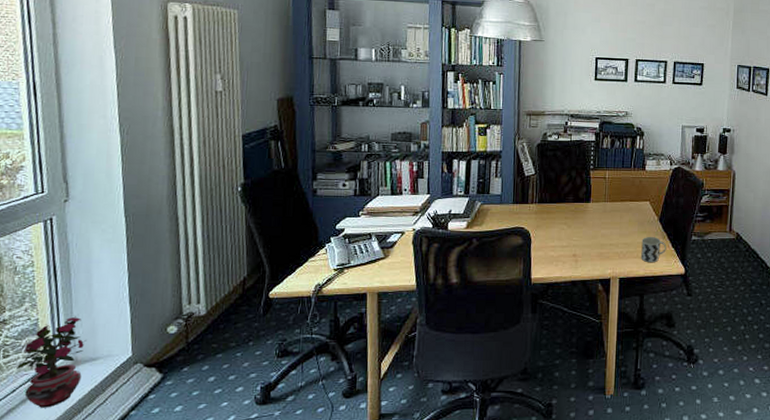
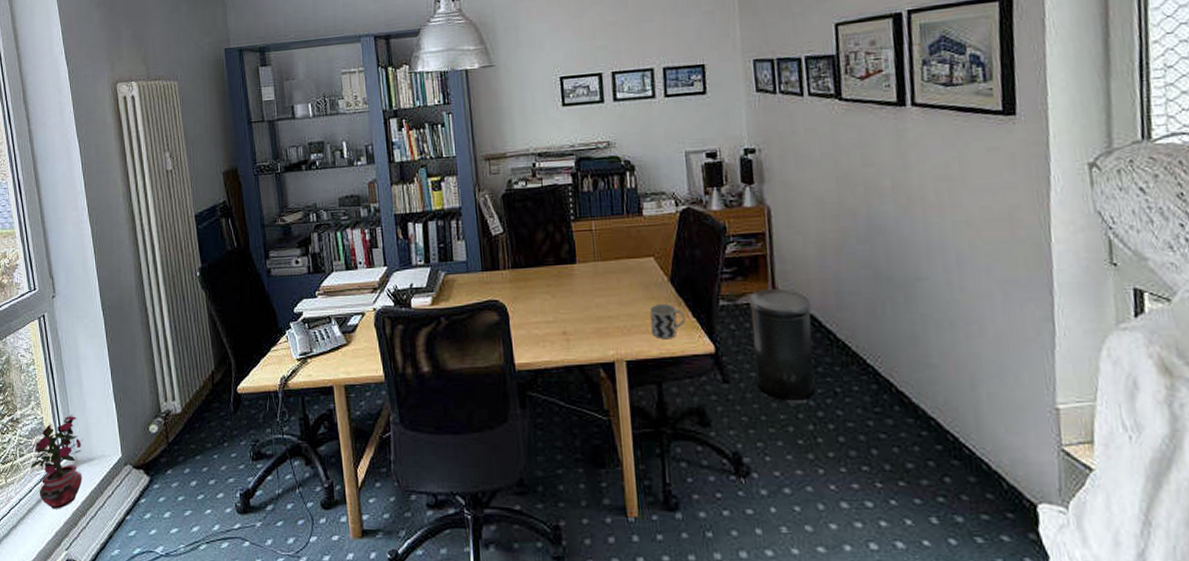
pedal bin: none [710,229,753,312] -> present [749,288,816,405]

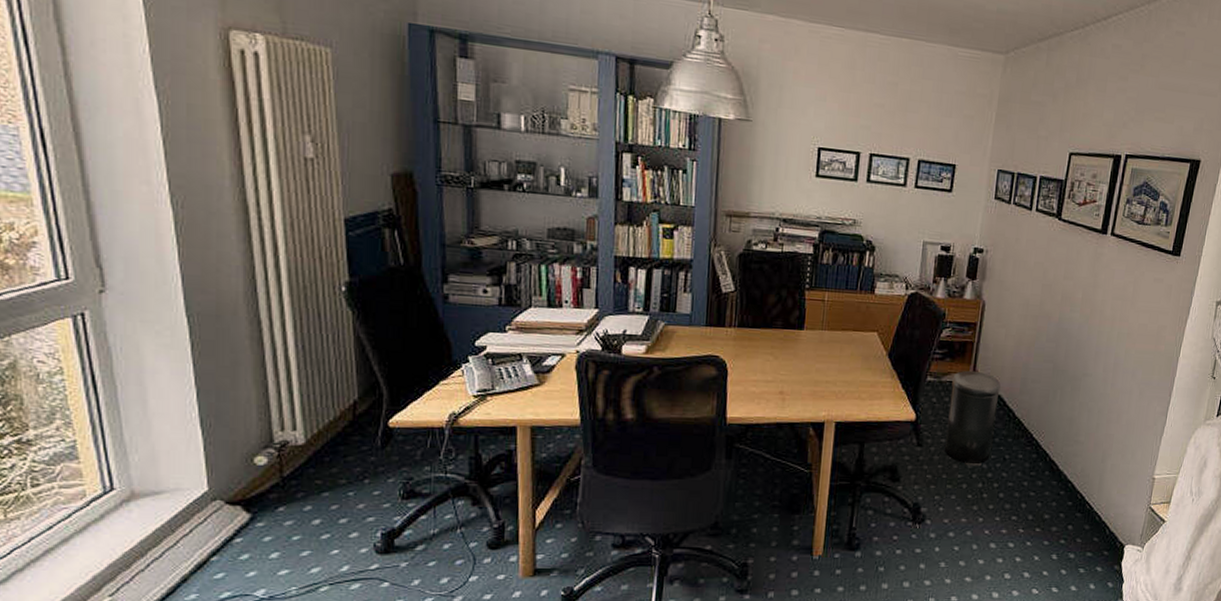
potted flower: present [30,413,83,509] -> none [50,438,145,550]
cup: present [650,303,685,340] -> none [863,374,895,406]

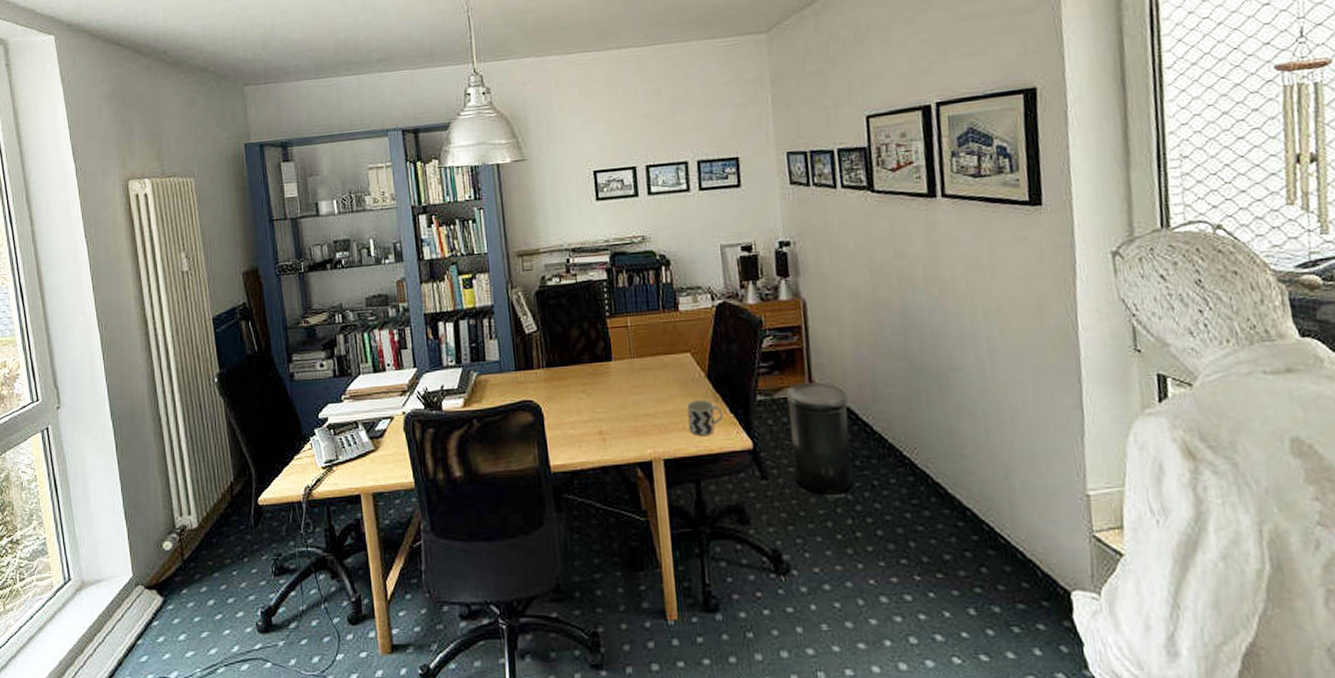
cup: none [863,374,895,406] -> present [687,399,723,437]

